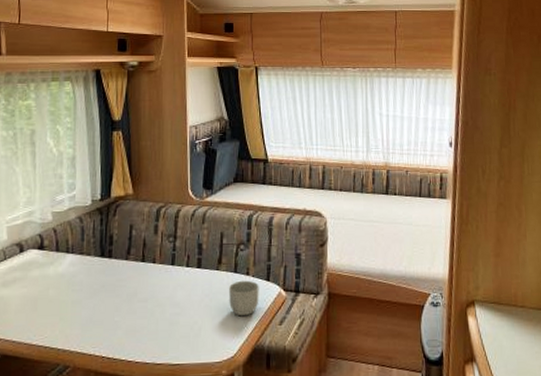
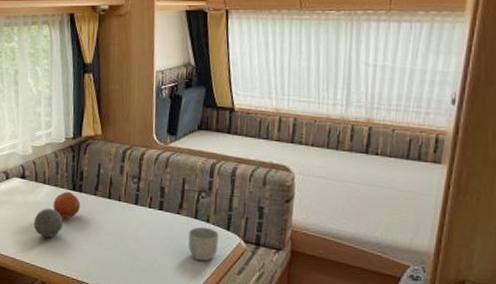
decorative ball: none [54,280,90,315] -> present [34,208,63,238]
fruit: none [78,258,111,290] -> present [53,191,81,219]

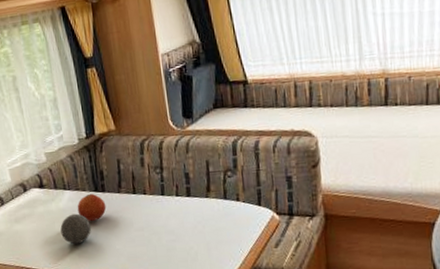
mug: present [188,226,219,261] -> none [220,206,252,241]

